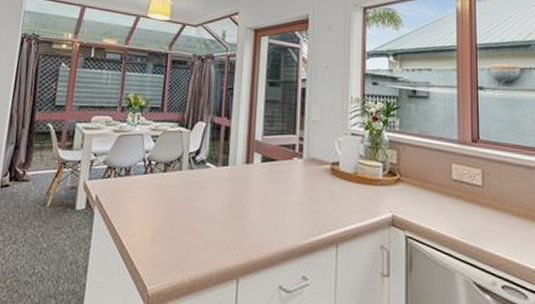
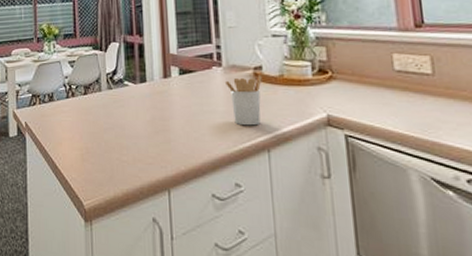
utensil holder: none [303,170,338,220] -> present [224,75,262,126]

